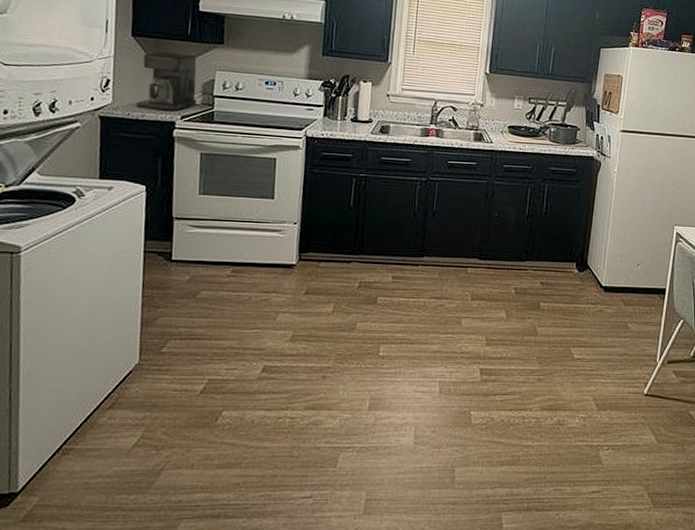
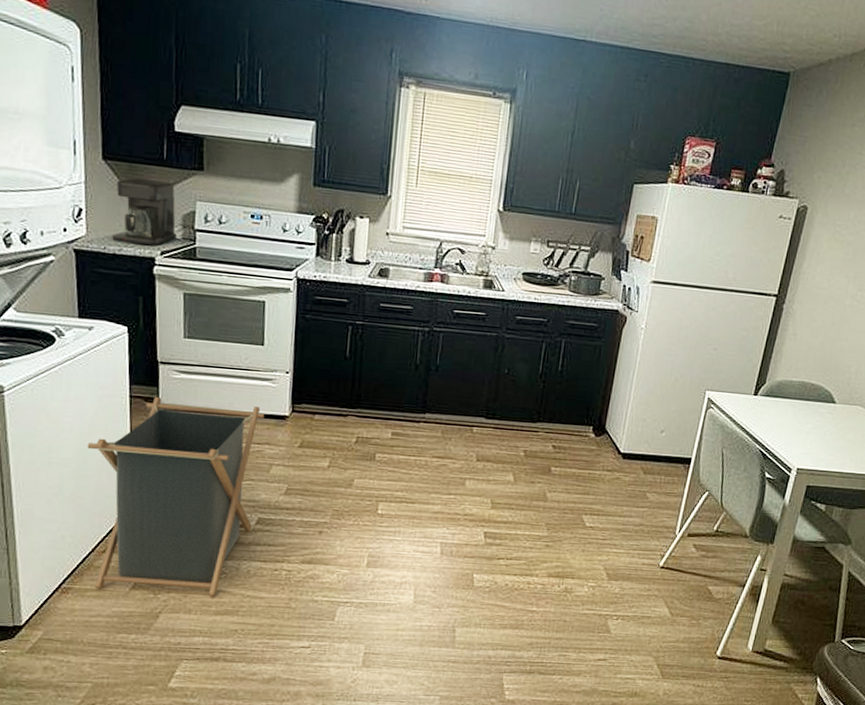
laundry basket: none [96,250,273,450] -> present [87,396,265,597]

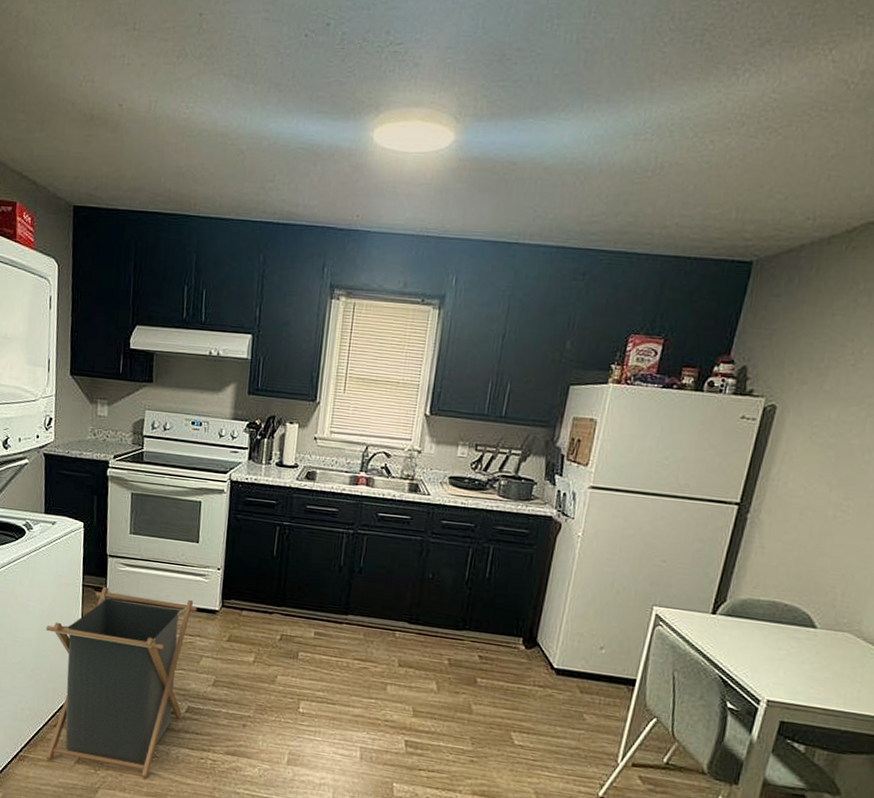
coffee maker: present [112,178,177,246] -> none [74,391,128,451]

